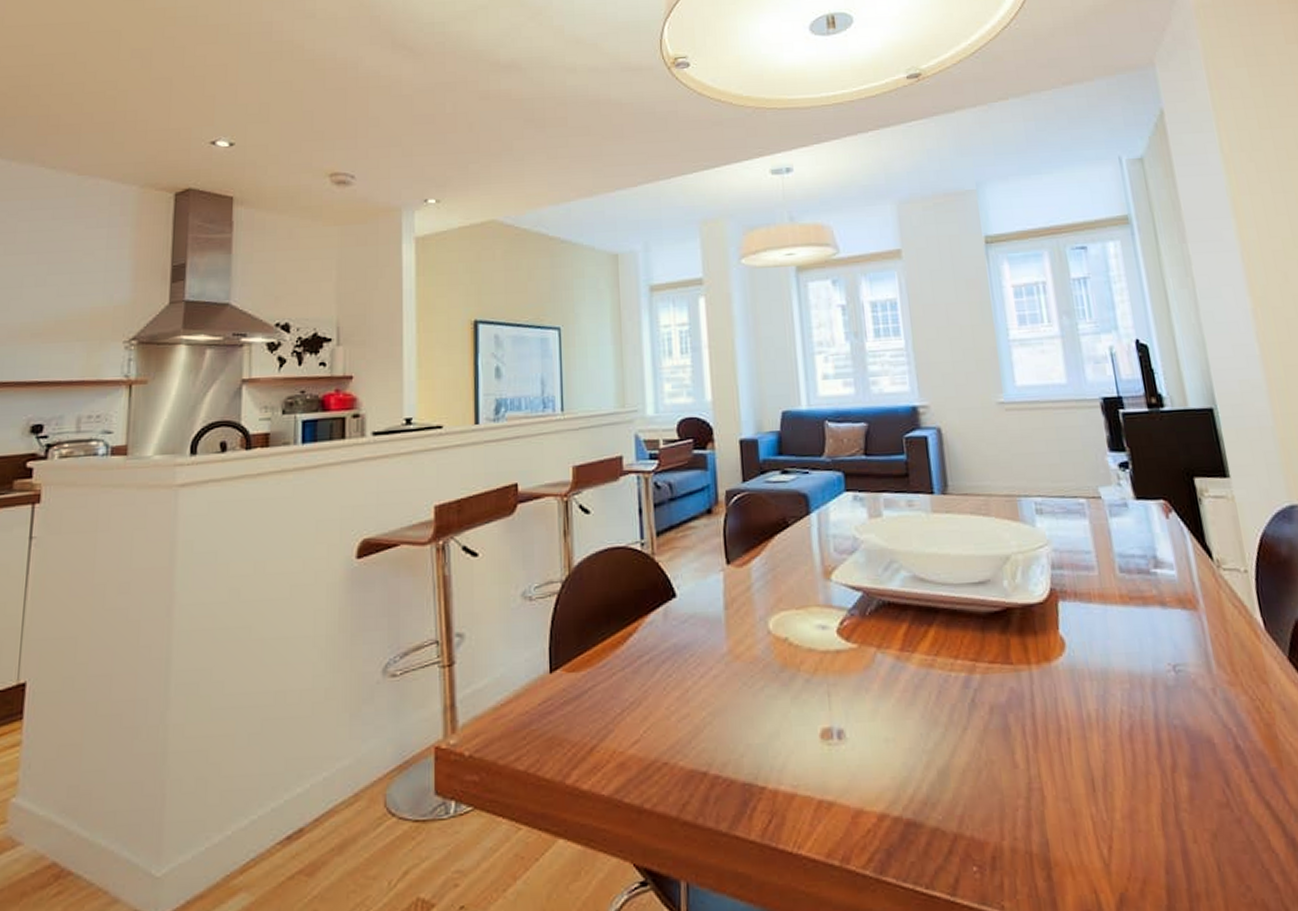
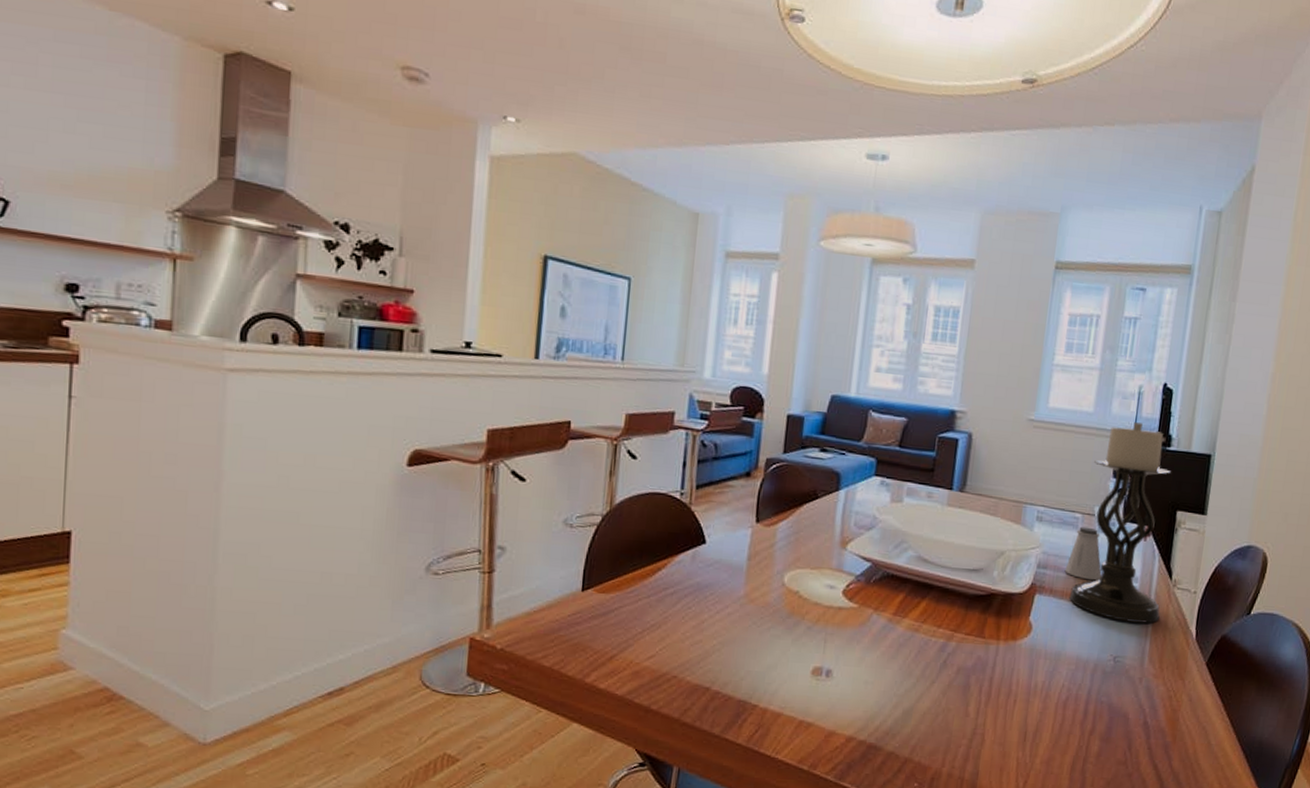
candle holder: none [1083,386,1214,620] -> present [1069,422,1172,624]
saltshaker: none [1084,512,1129,574] -> present [1064,526,1102,580]

